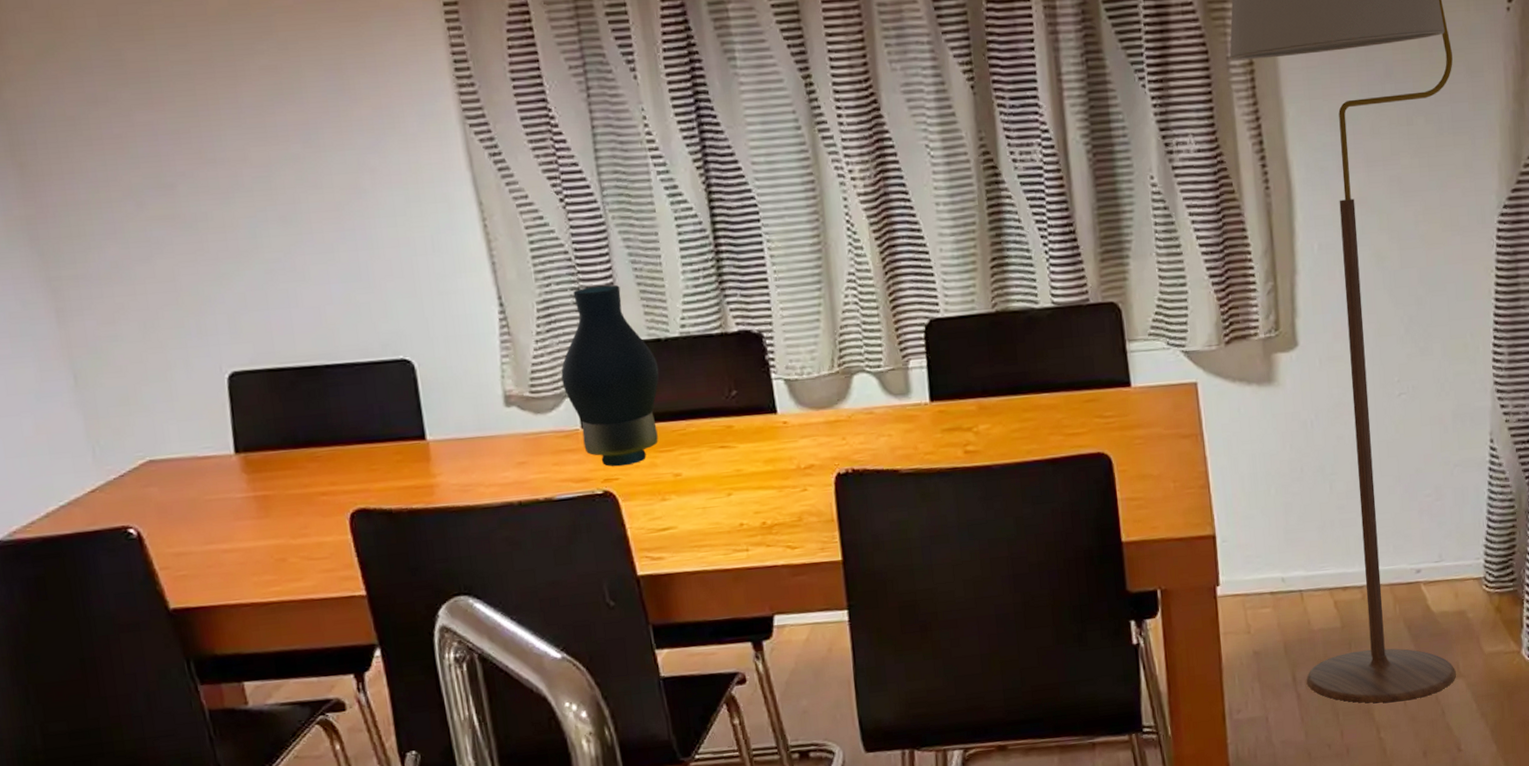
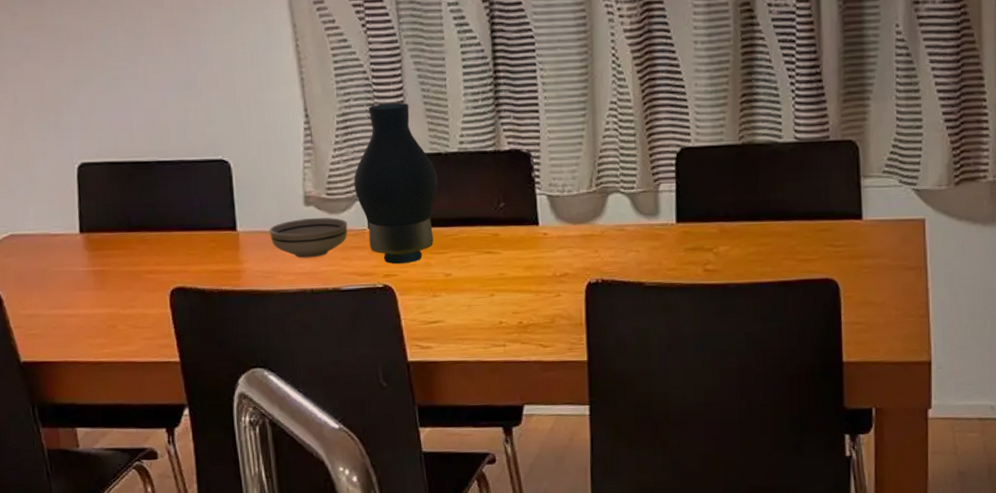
bowl: none [464,418,558,467] -> present [268,217,348,258]

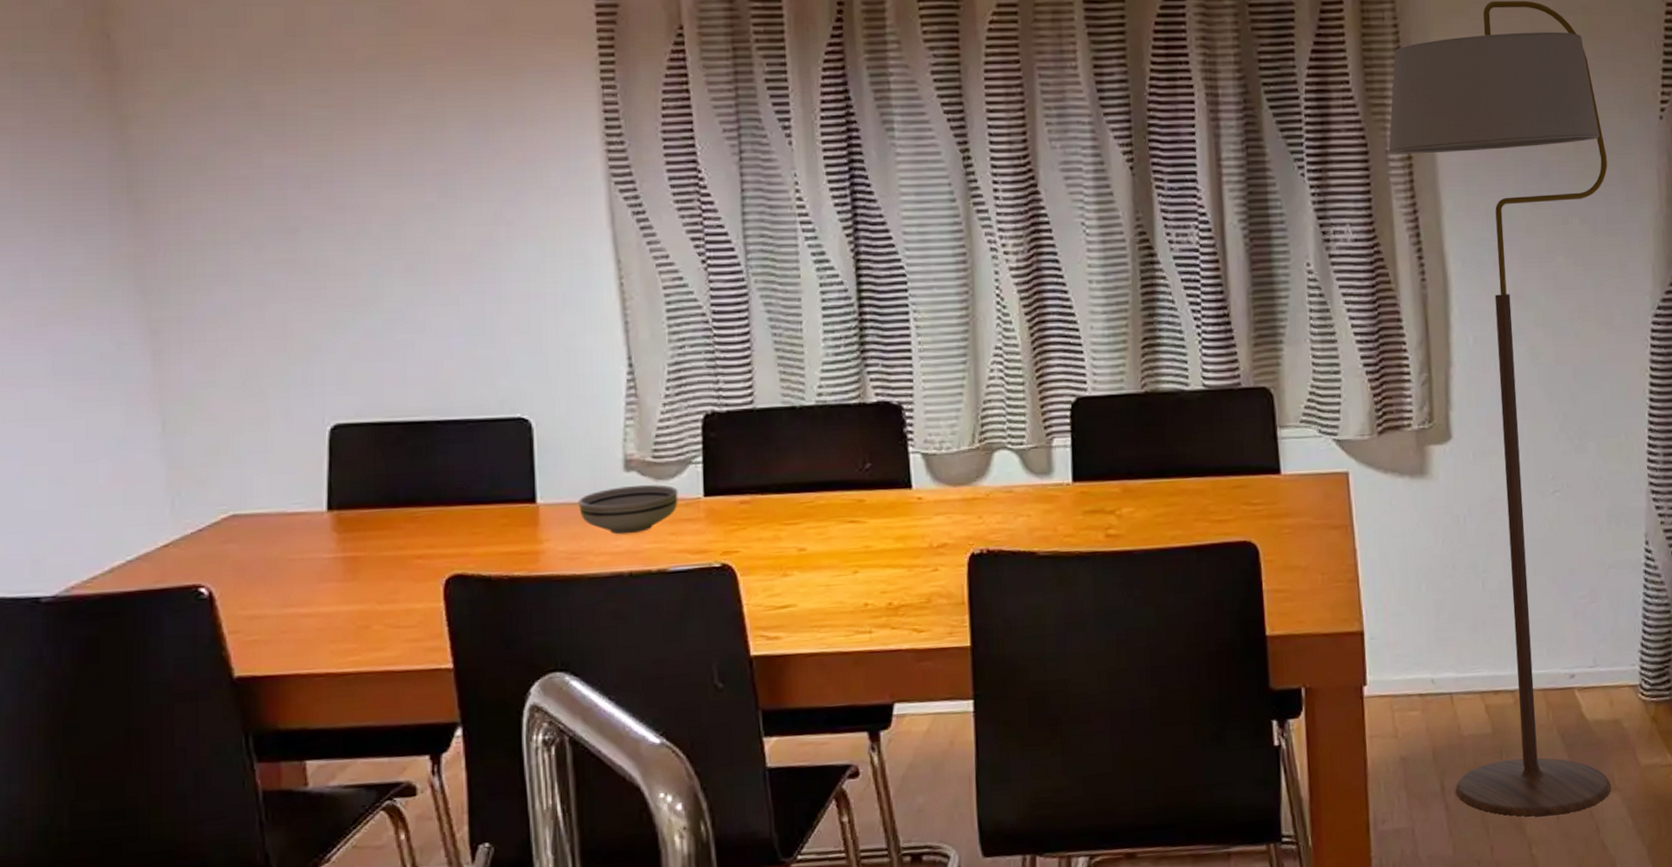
vase: present [354,102,438,264] -> none [687,349,791,539]

